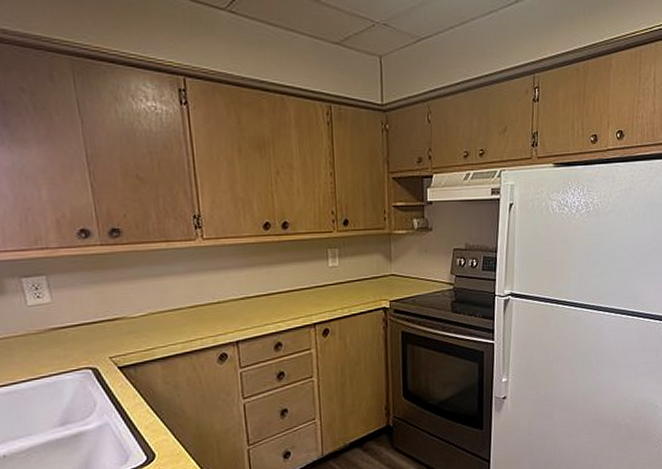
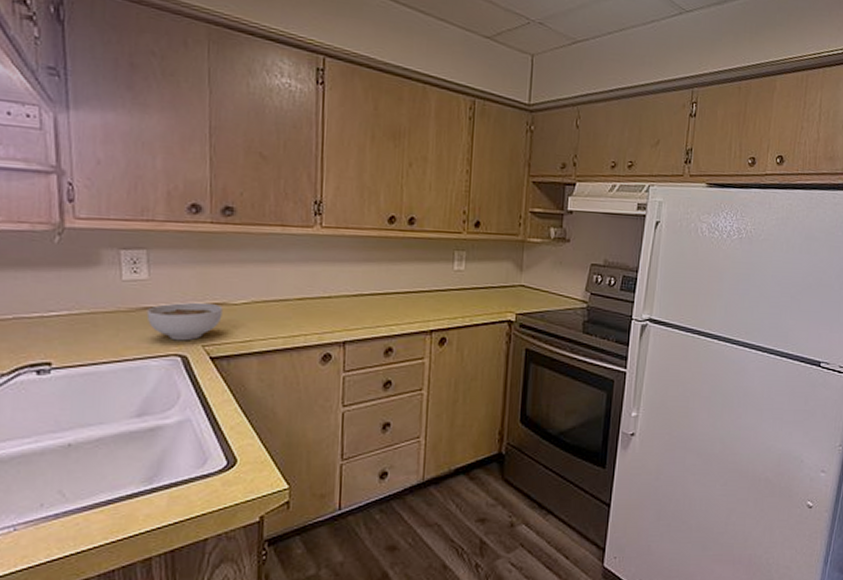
bowl: none [54,318,124,356] -> present [146,302,223,341]

